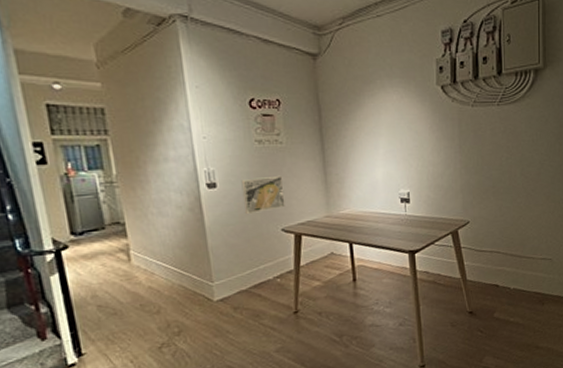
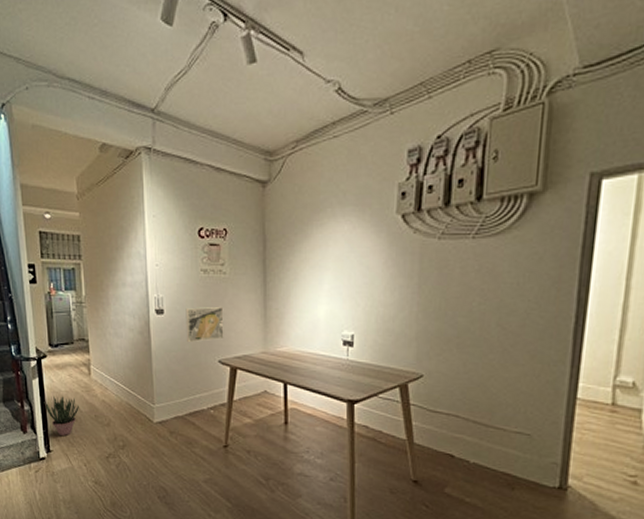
potted plant: none [68,289,119,335] -> present [44,396,79,437]

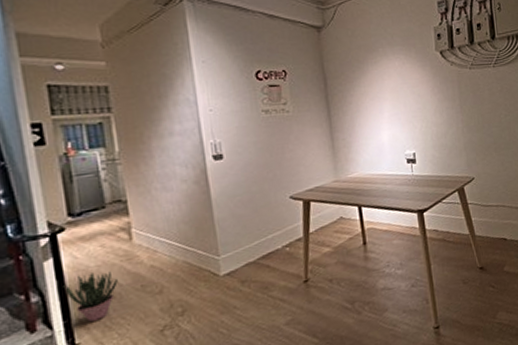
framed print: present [185,307,224,343] -> none [248,144,293,185]

